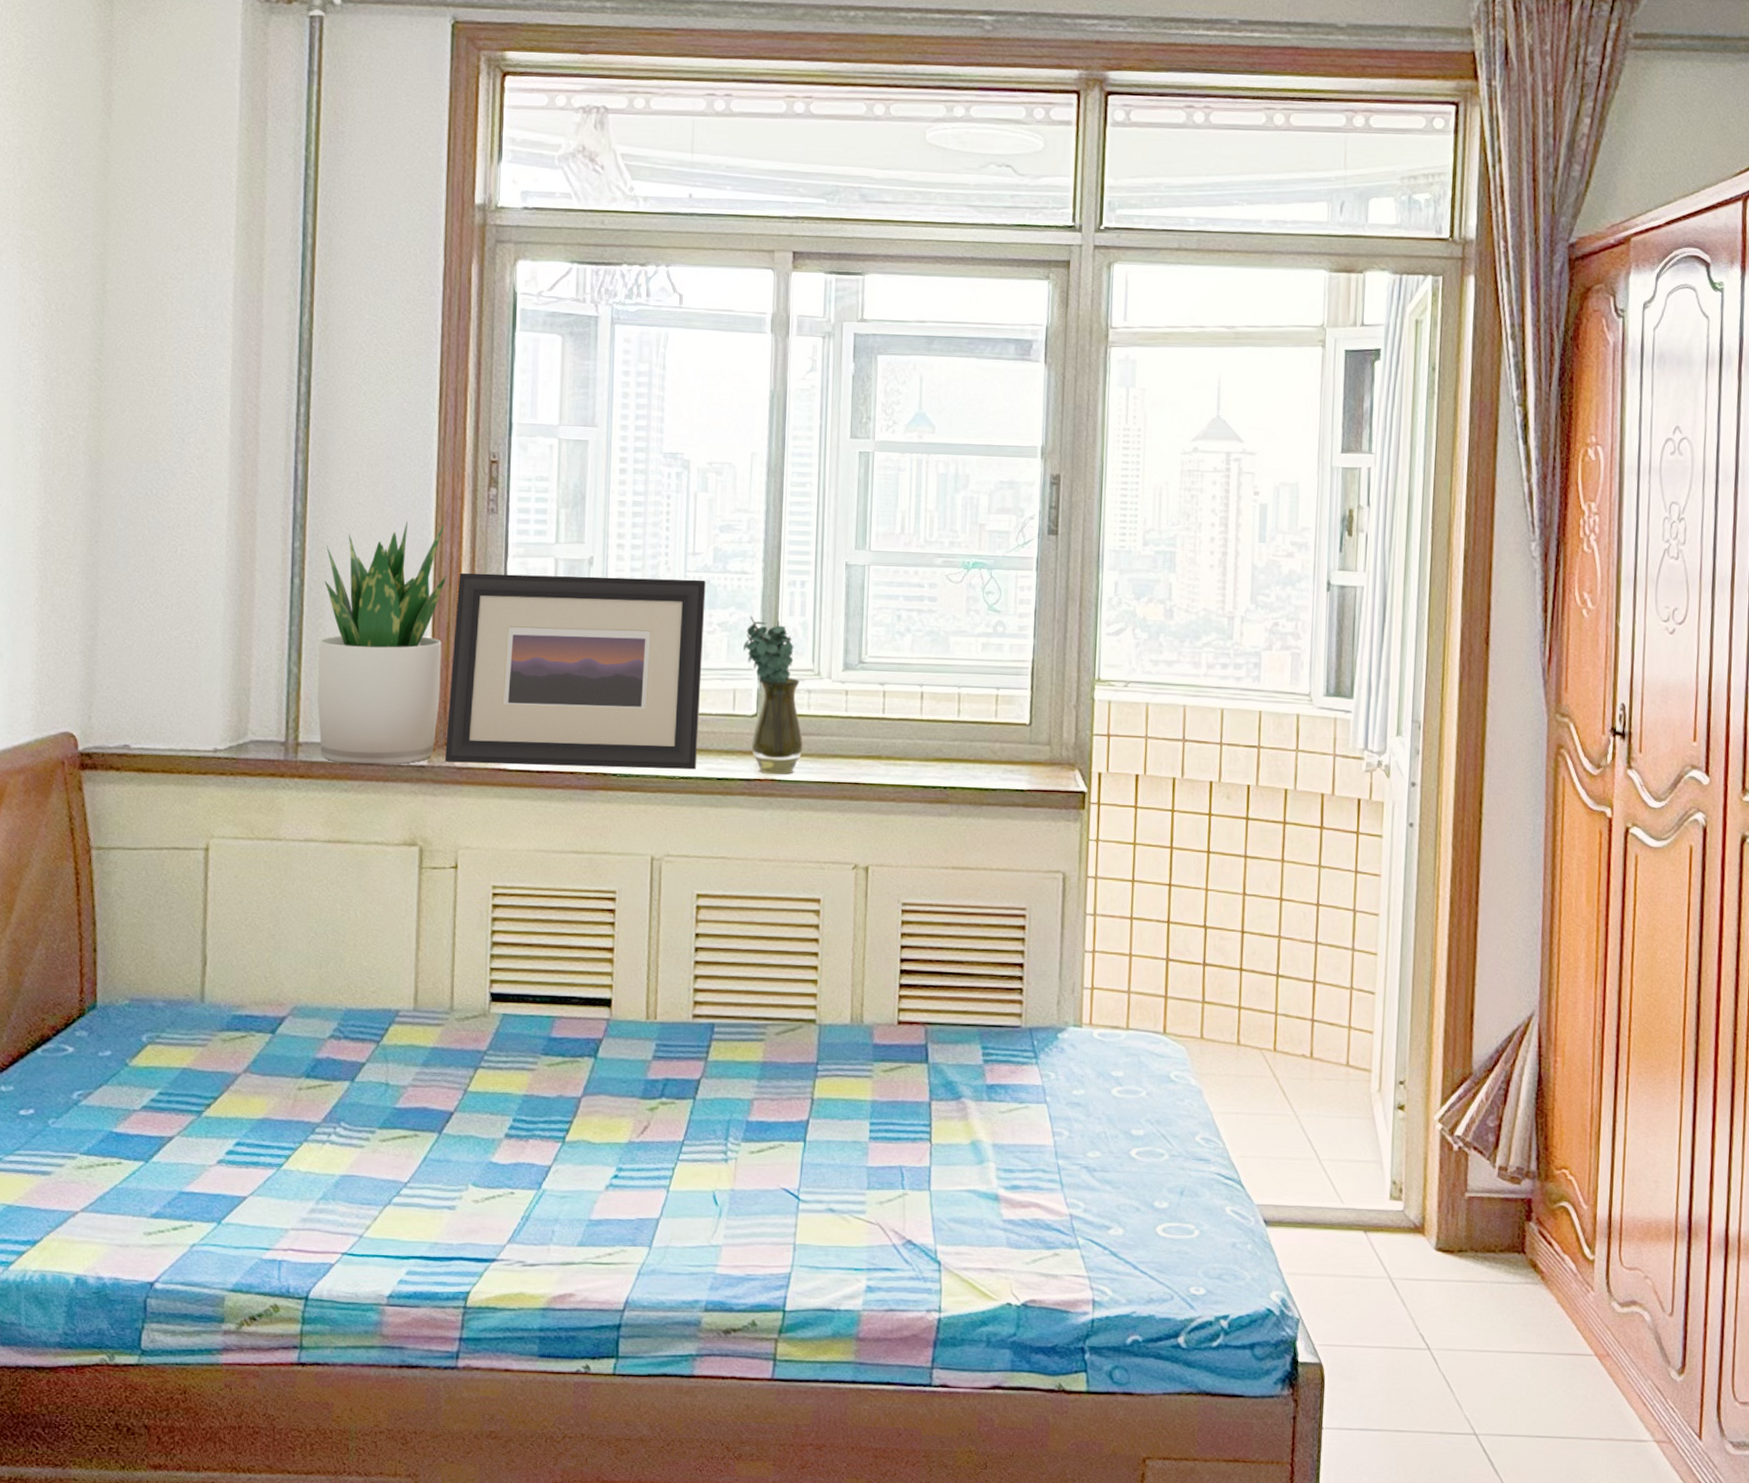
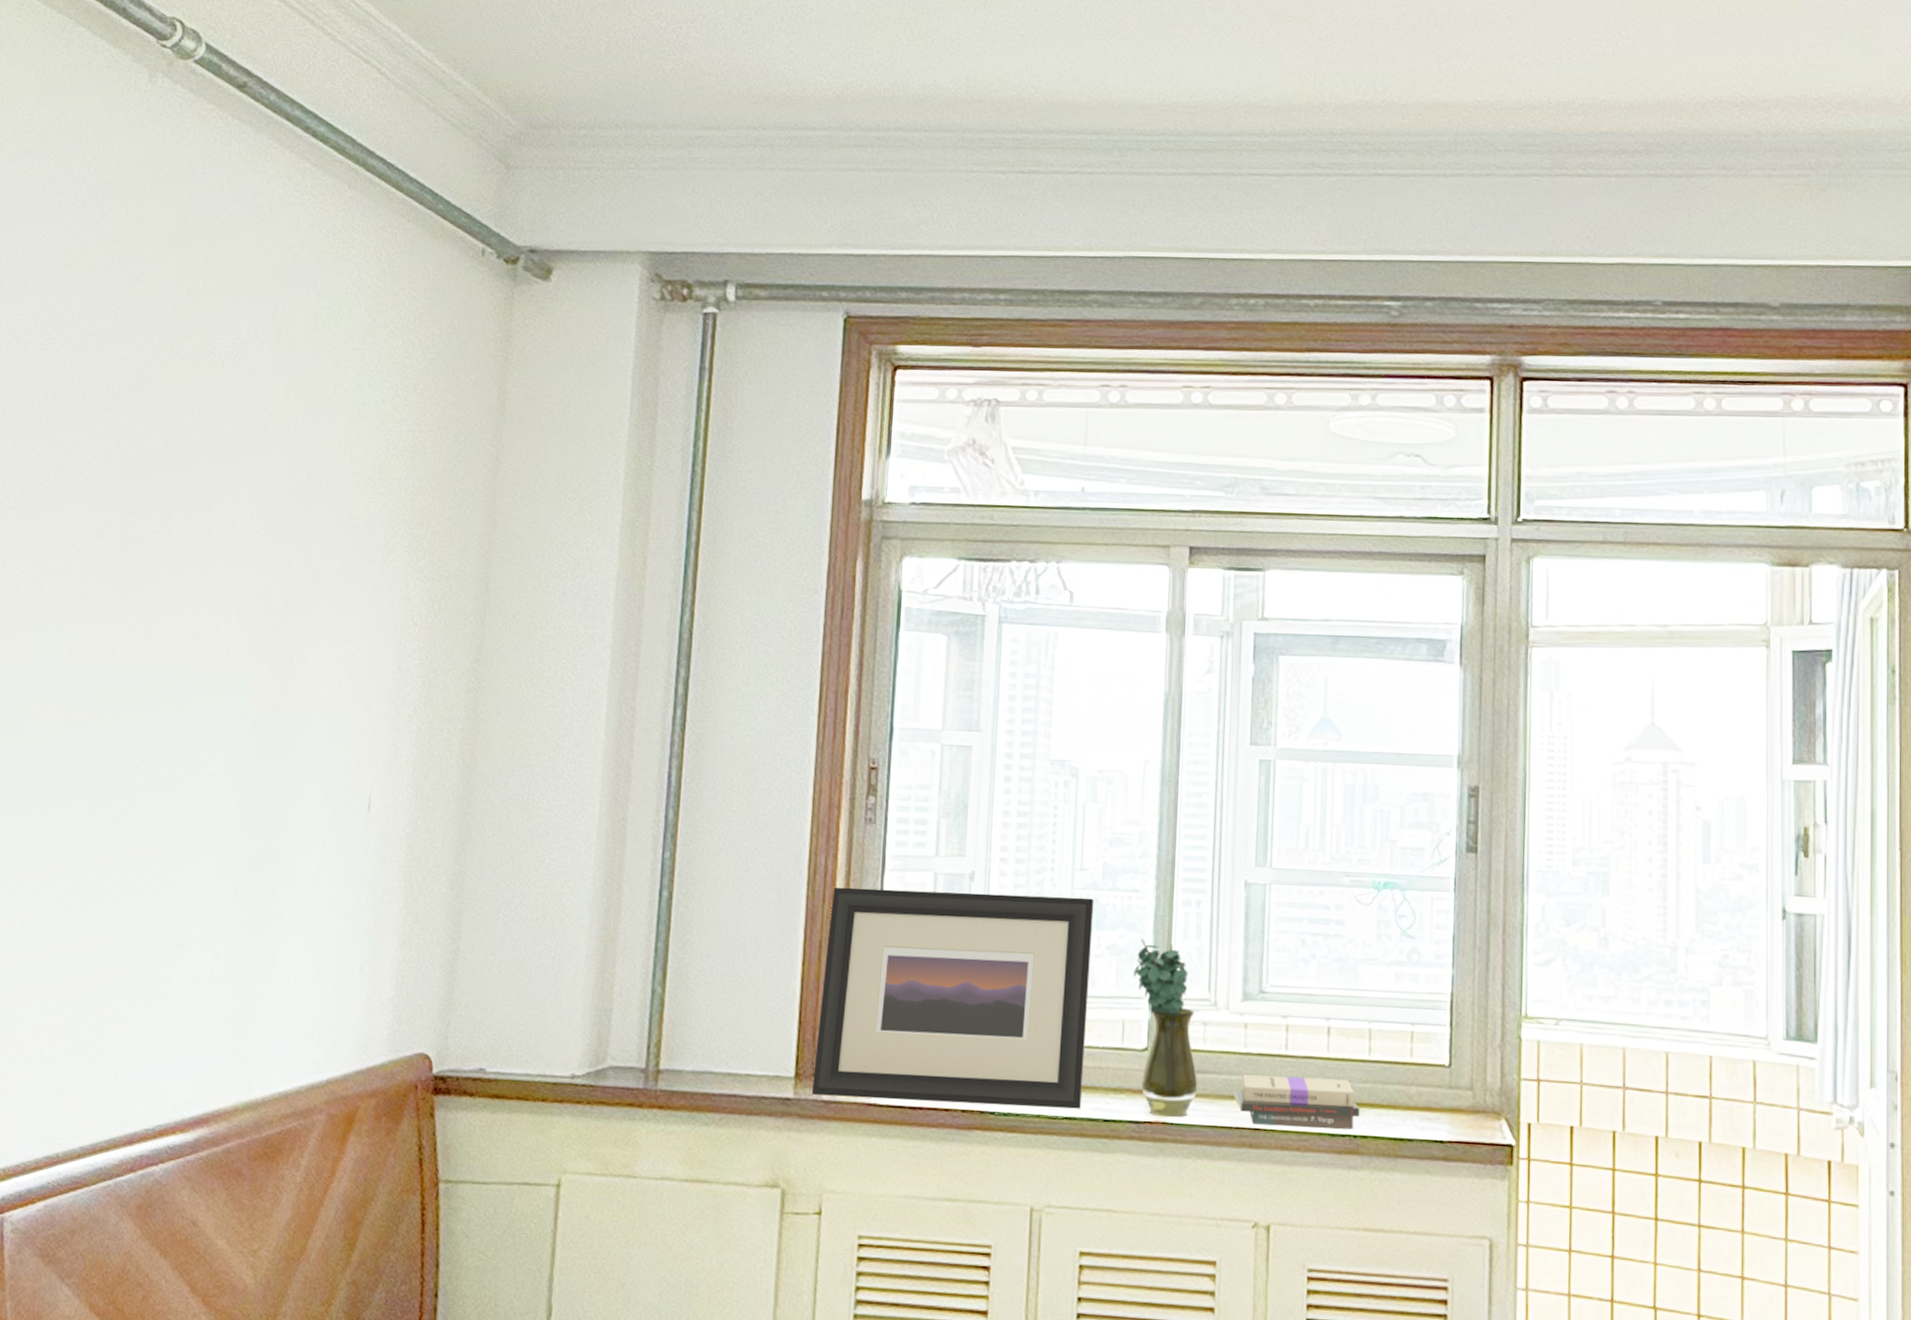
planter: present [318,521,447,765] -> none [681,831,821,1097]
books: none [835,735,950,782] -> present [1233,1074,1360,1129]

